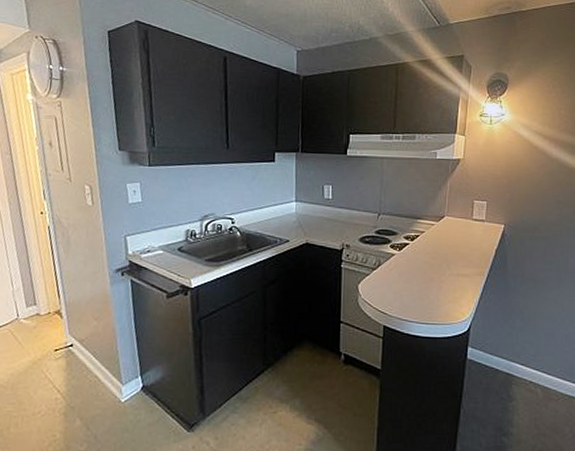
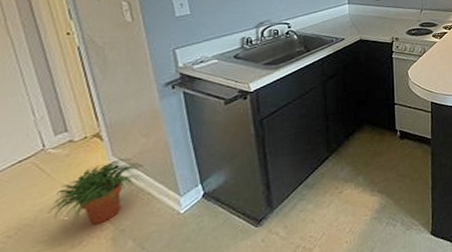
potted plant: none [17,338,94,398] -> present [48,158,144,225]

